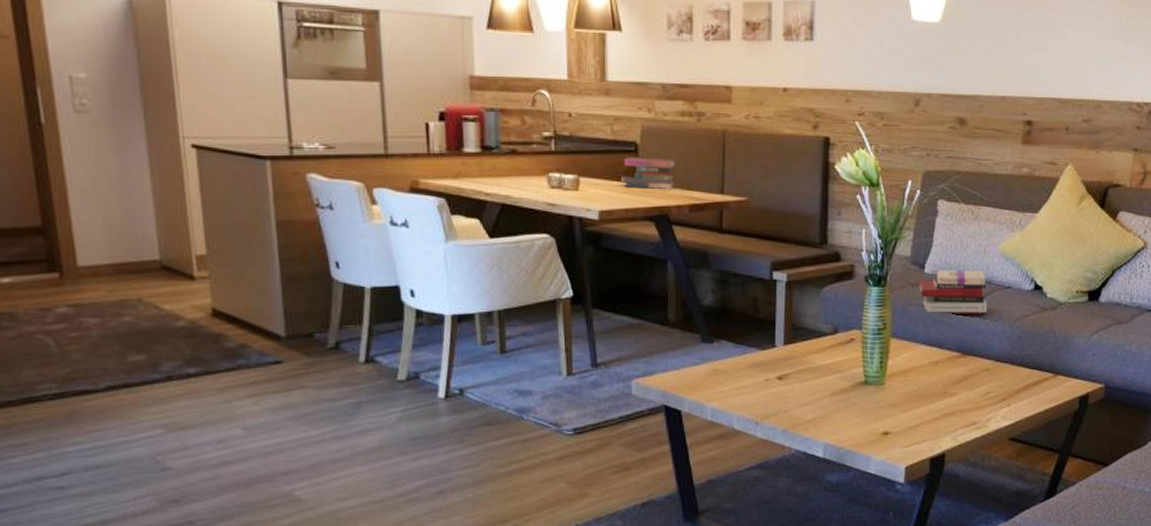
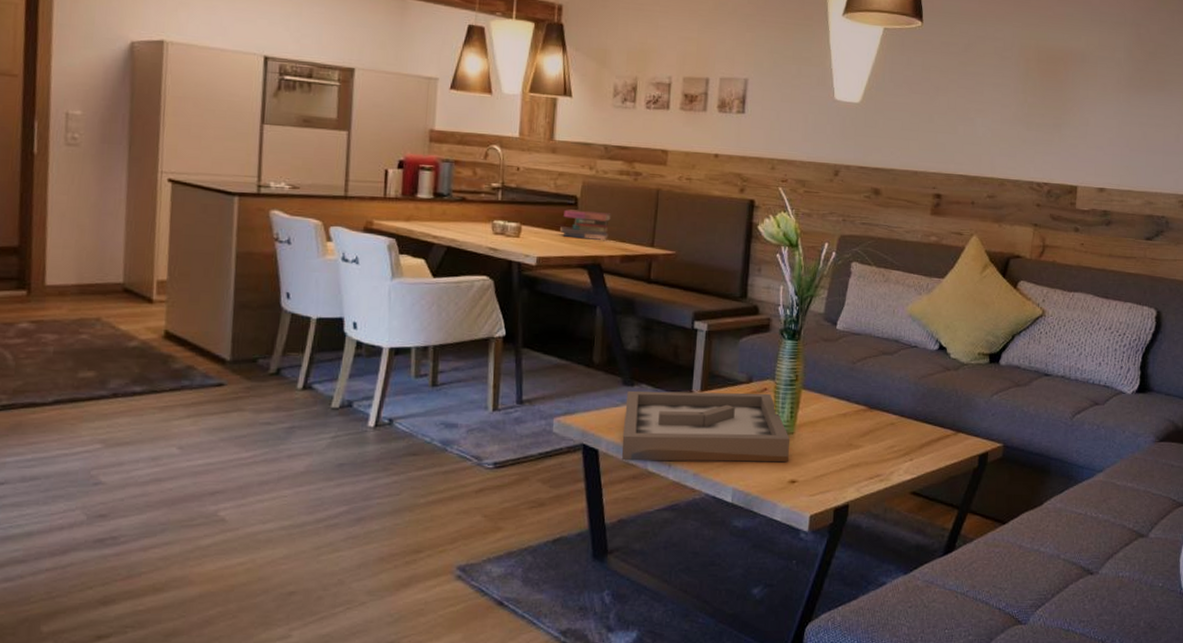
decorative tray: none [705,344,880,420] -> present [622,390,790,463]
books: present [918,270,988,315] -> none [830,327,895,372]

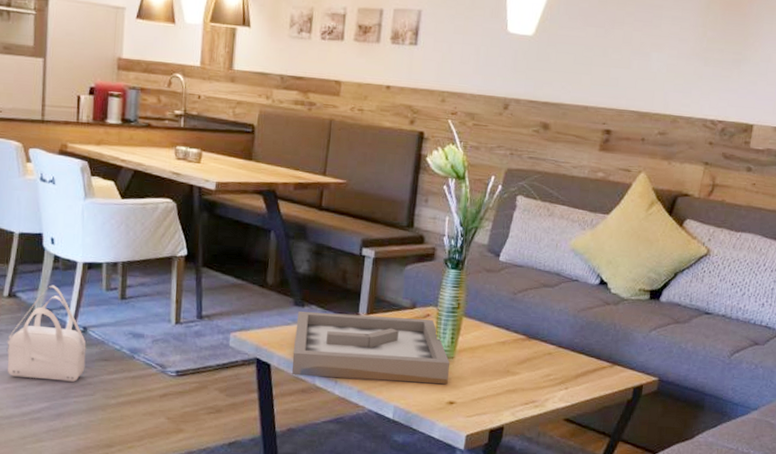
handbag: none [299,374,392,481] -> present [6,285,86,382]
books: present [560,209,611,240] -> none [238,137,286,168]

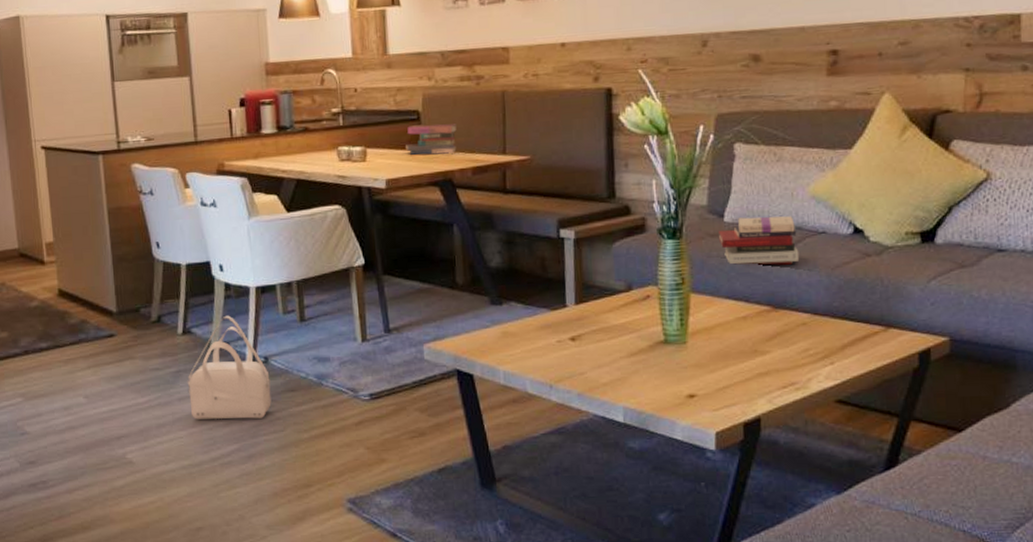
books: none [238,137,286,168] -> present [406,124,457,155]
decorative tray: present [292,311,450,385] -> none [496,300,684,384]
books: none [492,259,556,304] -> present [717,216,800,266]

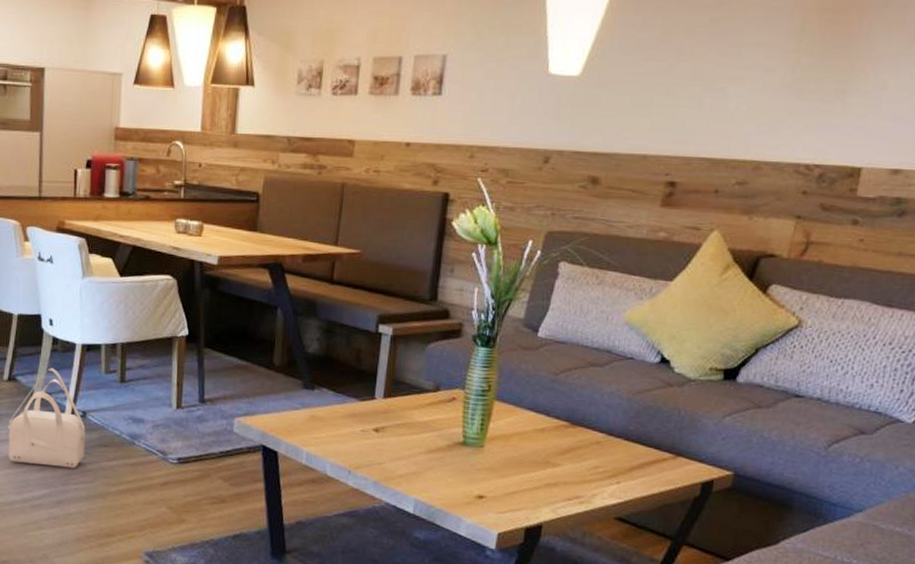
books: present [406,124,457,155] -> none [242,206,294,239]
books: present [717,216,800,266] -> none [529,334,606,385]

